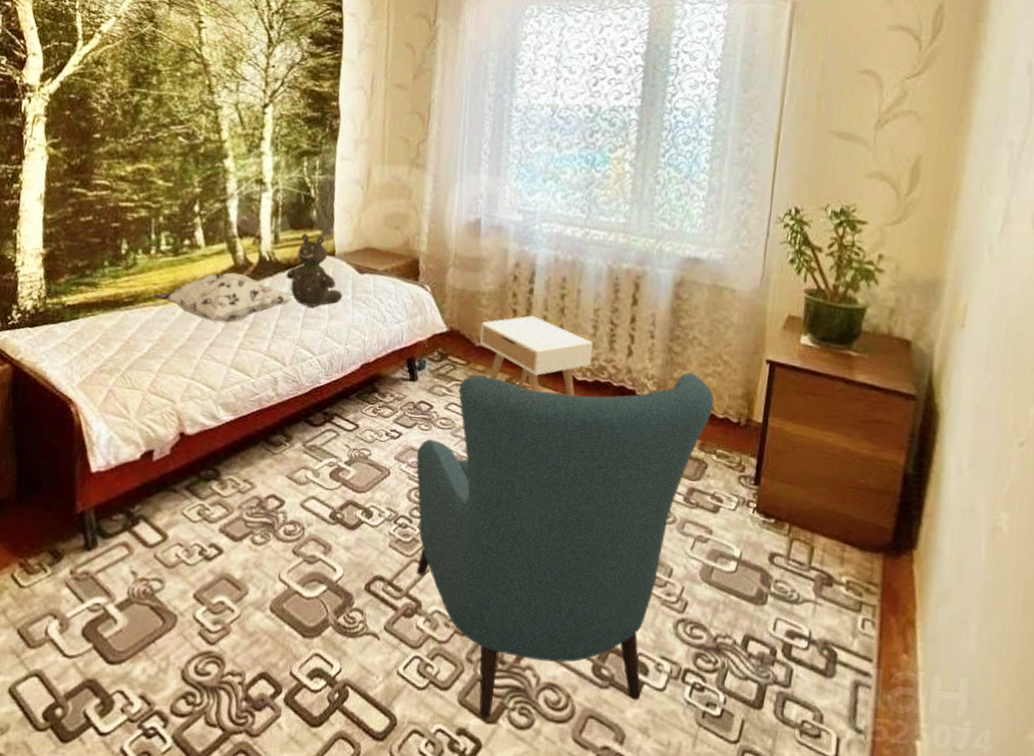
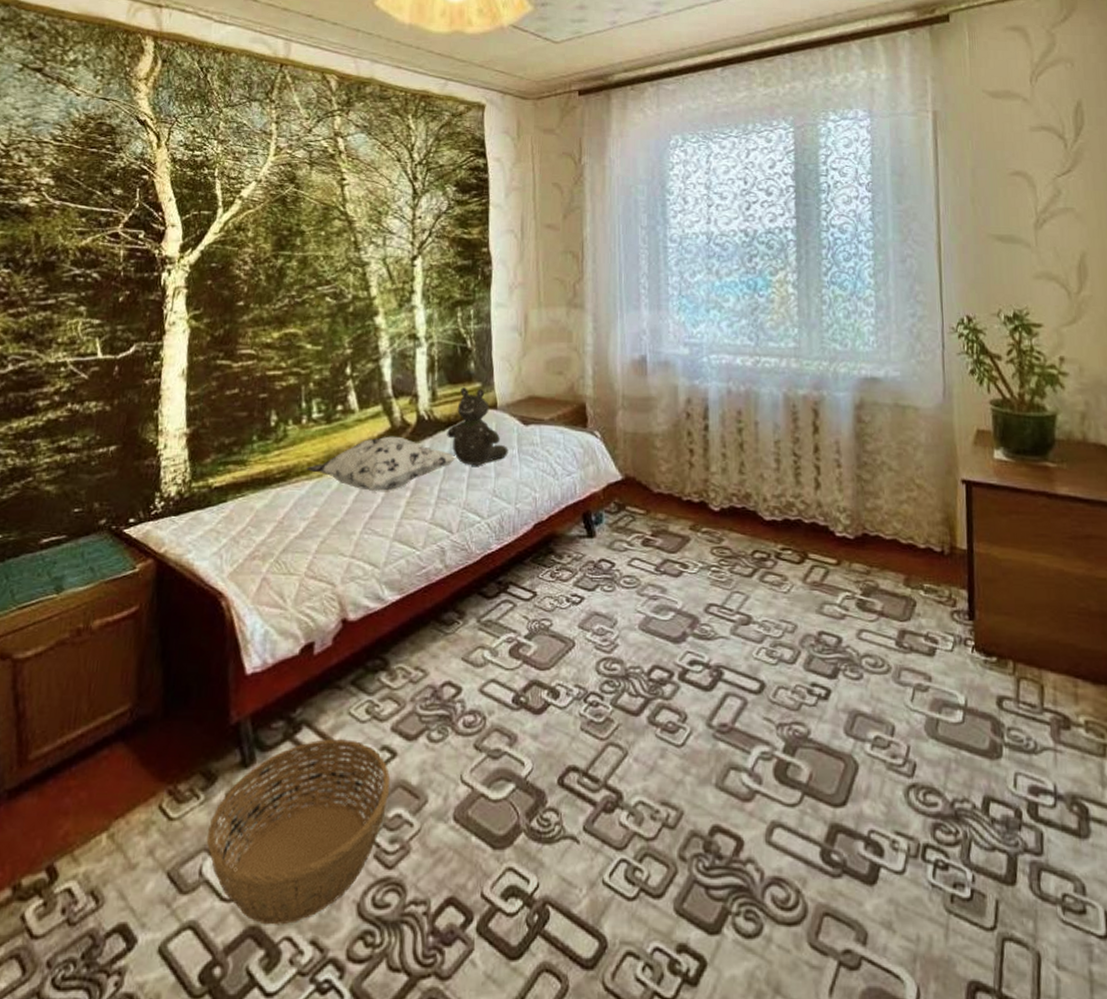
basket: none [52,533,217,681] -> present [206,739,391,925]
armchair: present [416,371,714,719] -> none [601,500,914,930]
nightstand: present [480,316,593,396] -> none [657,454,778,538]

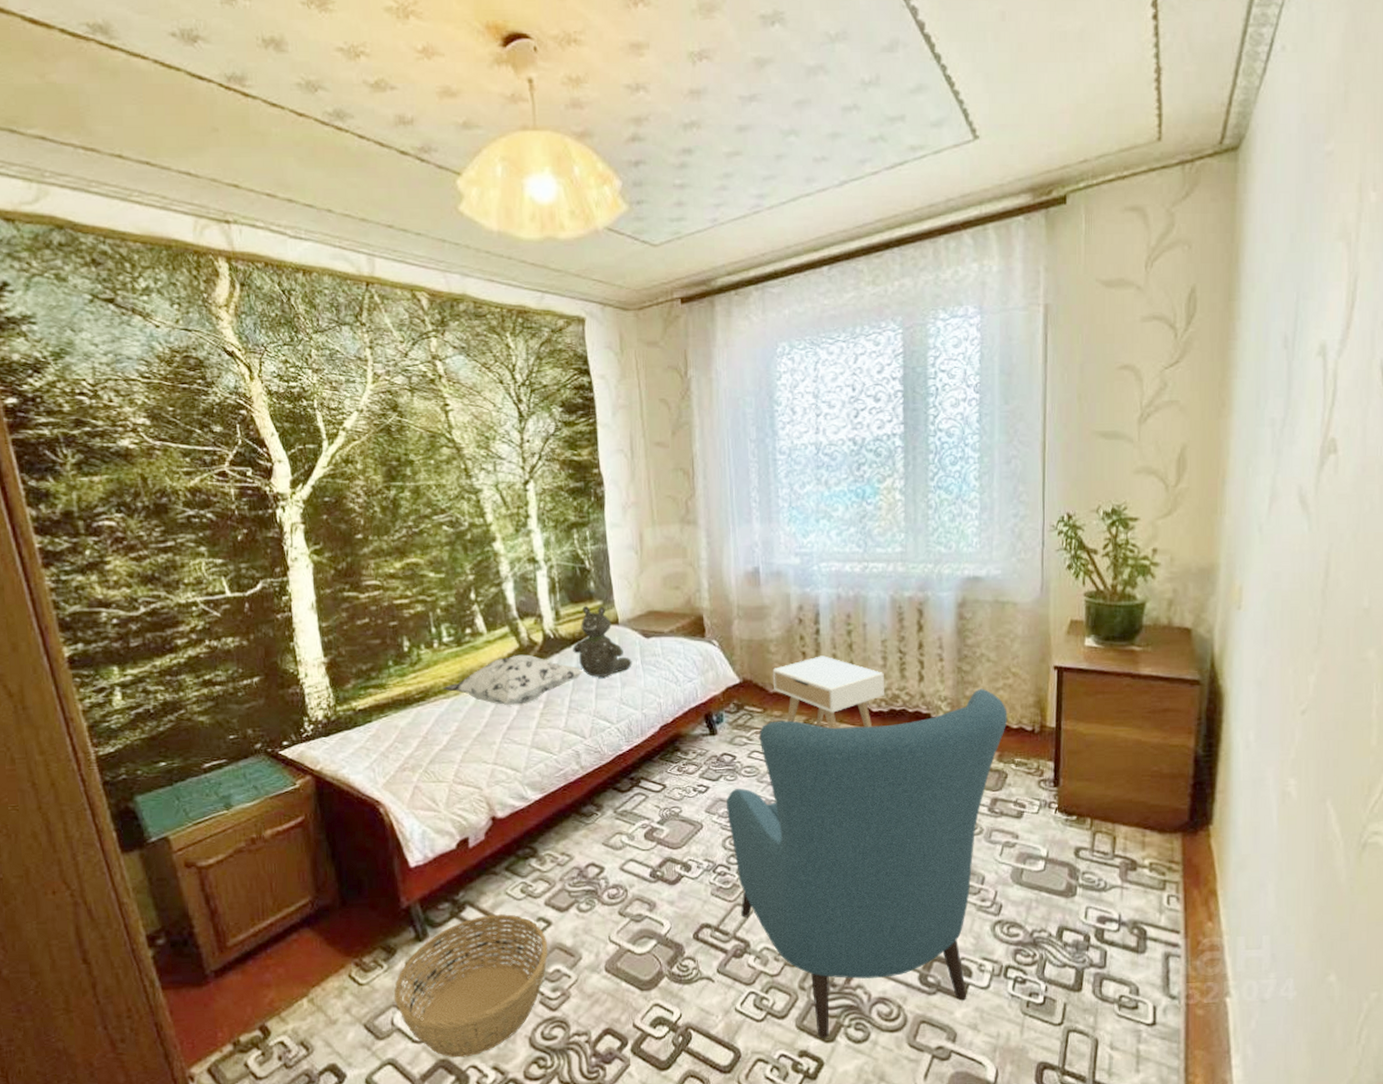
armchair: none [601,500,914,930] -> present [726,688,1008,1039]
nightstand: none [657,454,778,538] -> present [772,656,884,729]

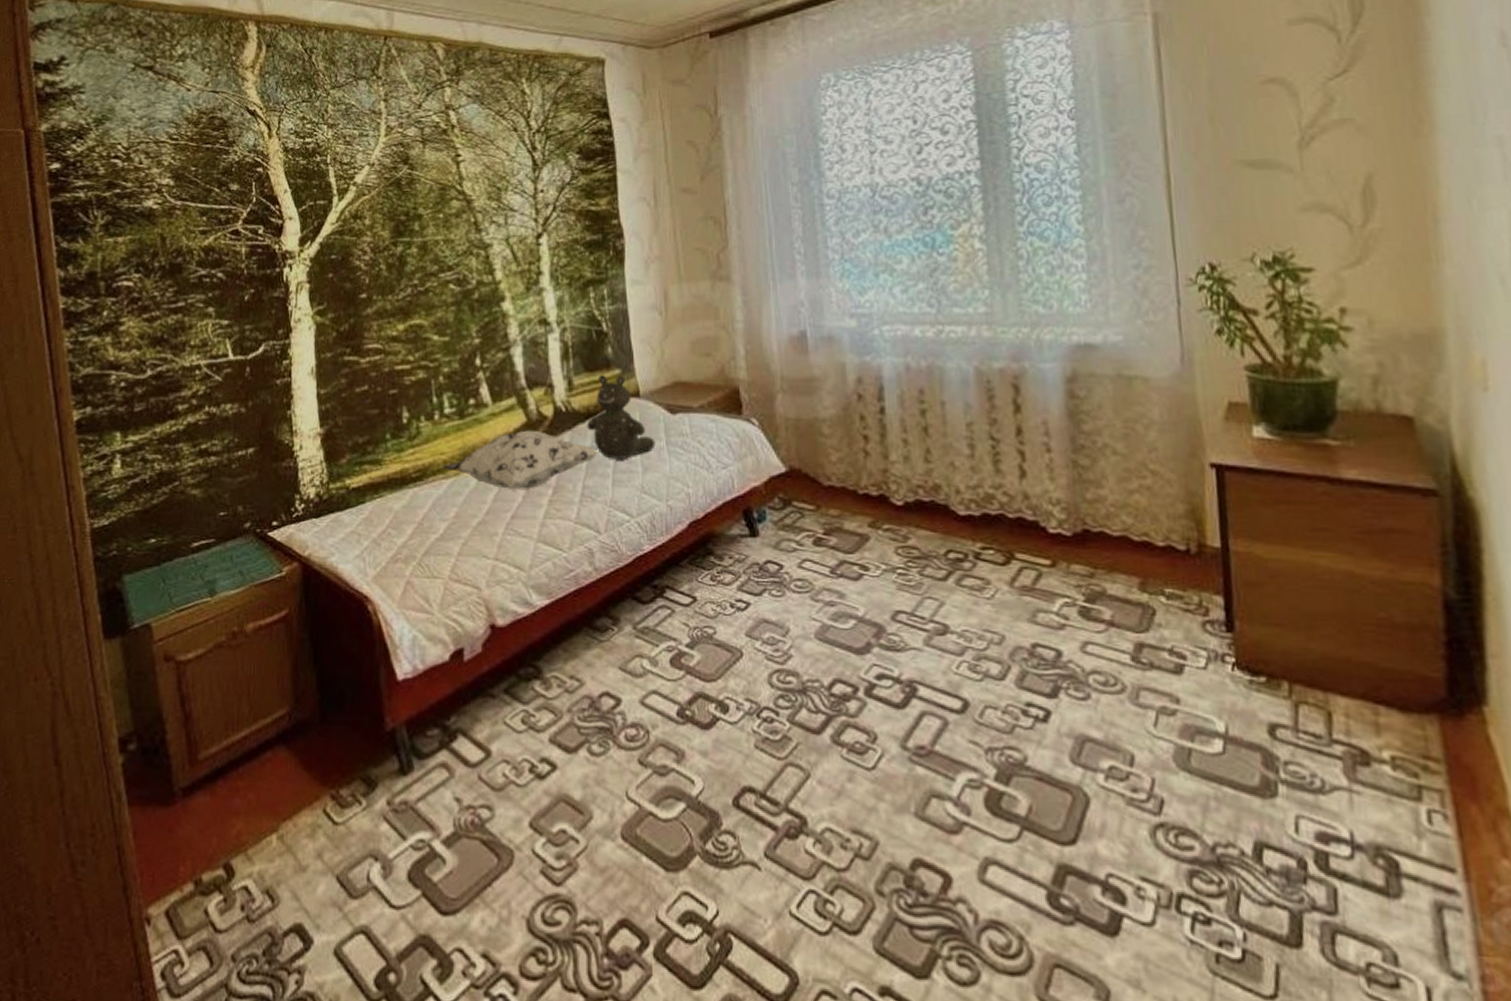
basket: present [393,914,548,1058] -> none [371,749,552,936]
armchair: present [726,688,1008,1039] -> none [771,490,1149,973]
nightstand: present [772,656,884,729] -> none [826,441,974,536]

